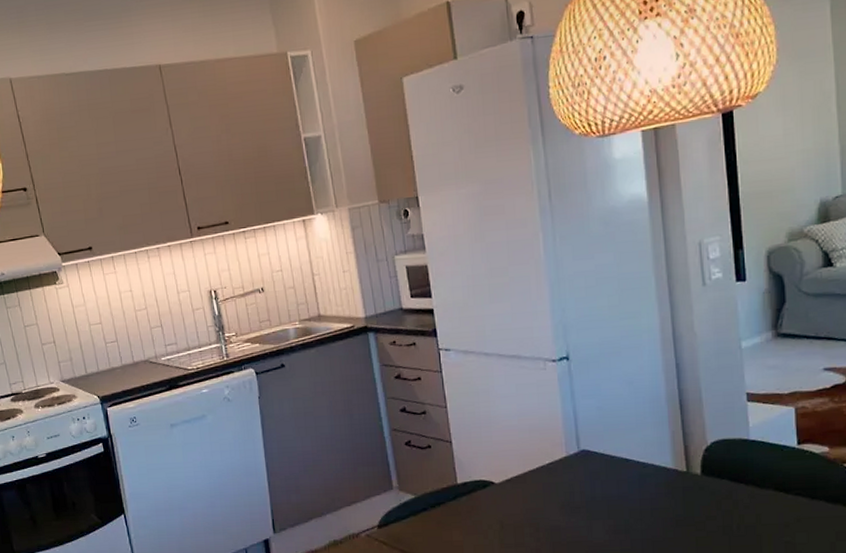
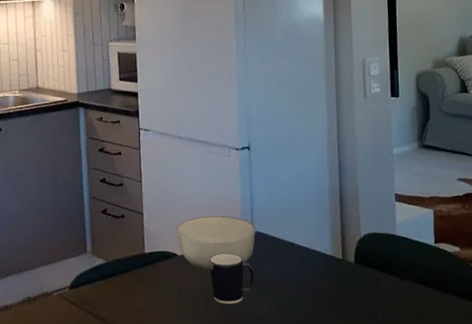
bowl: none [491,436,583,501] -> present [176,216,256,274]
mug: none [530,476,585,532] -> present [209,253,254,305]

